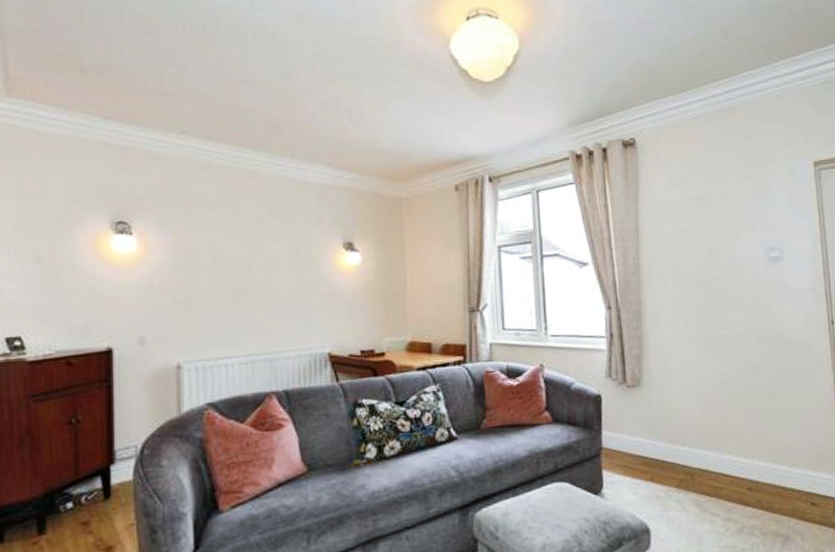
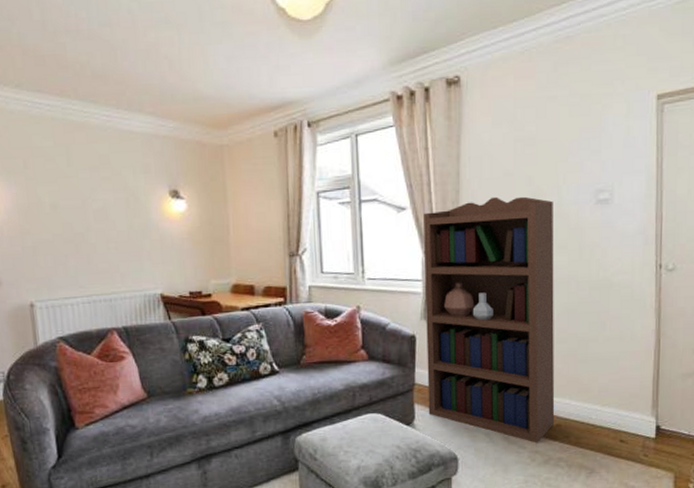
bookcase: none [605,253,746,510] -> present [424,196,555,443]

